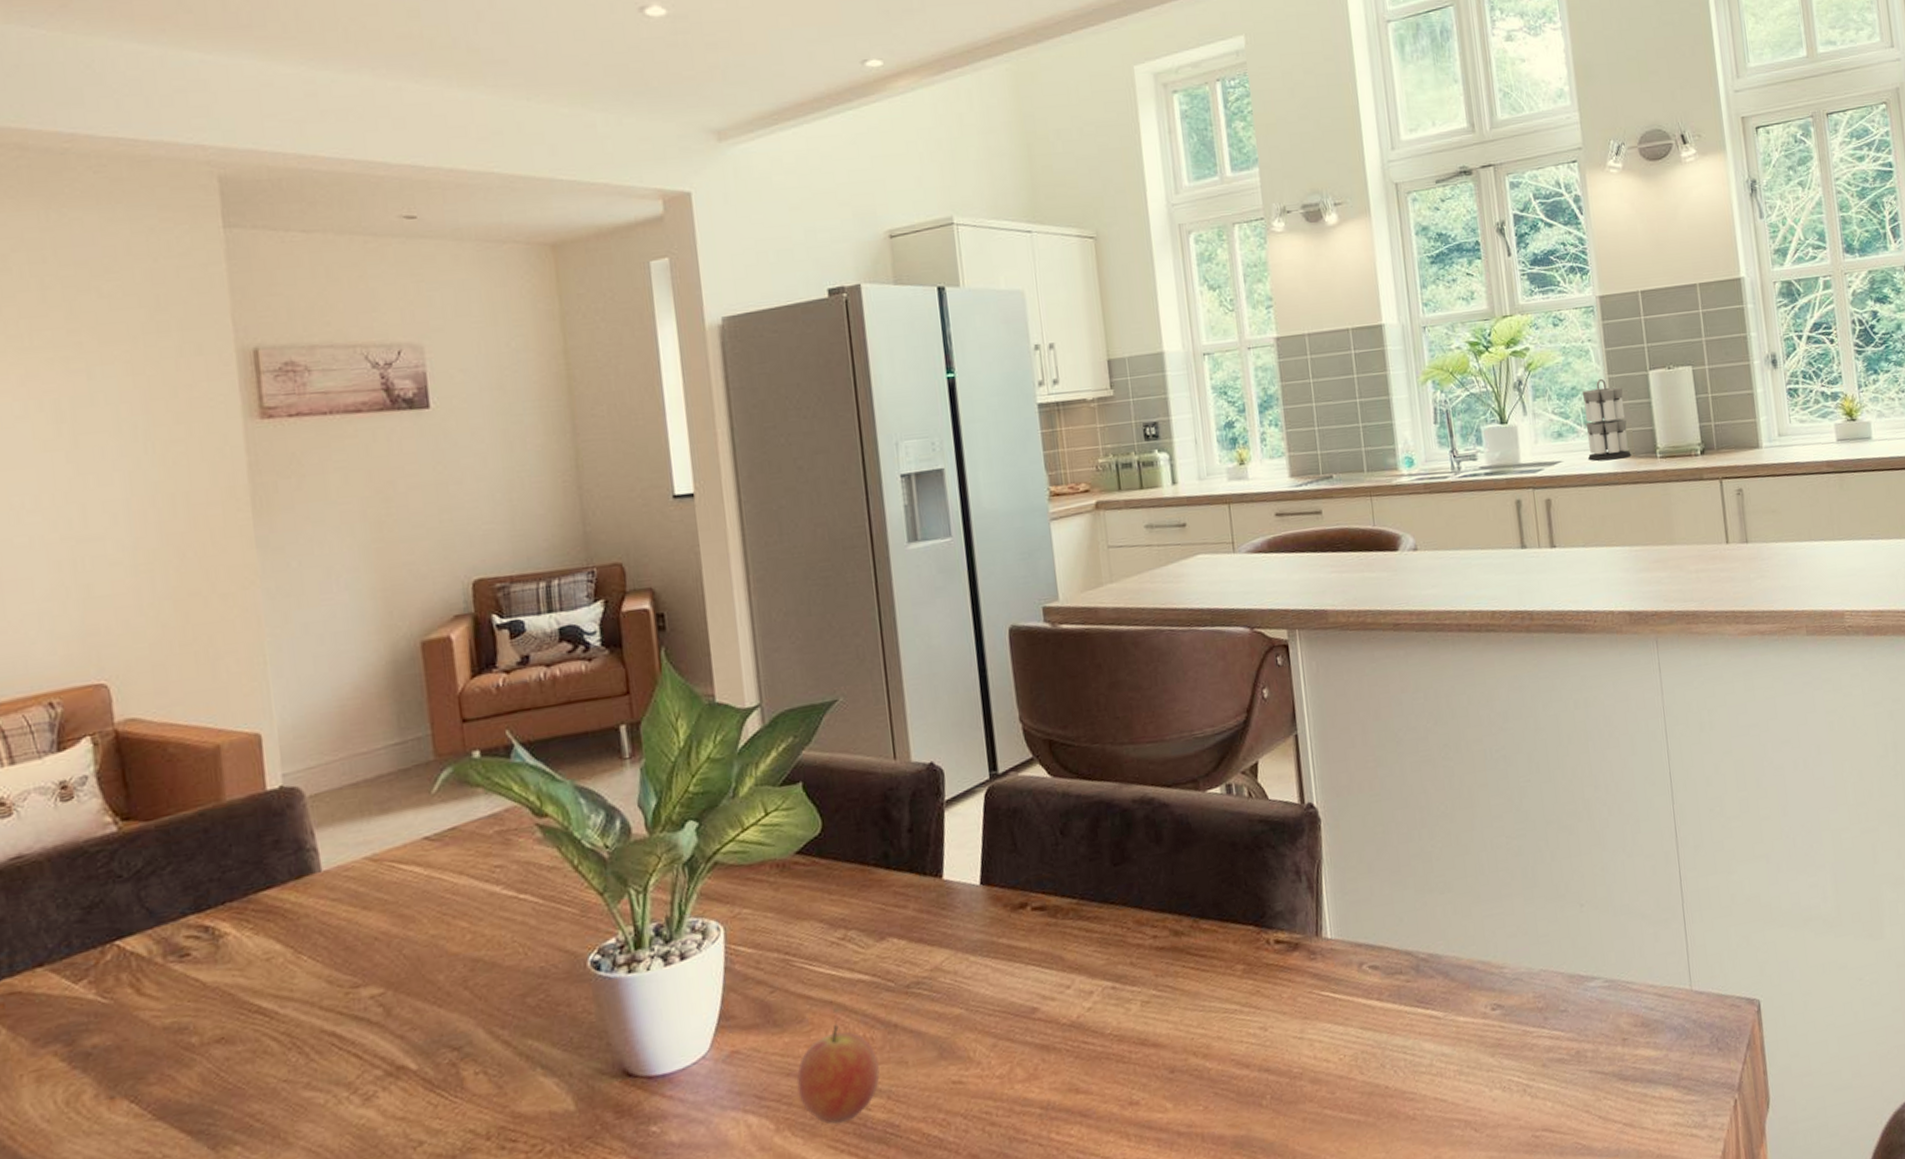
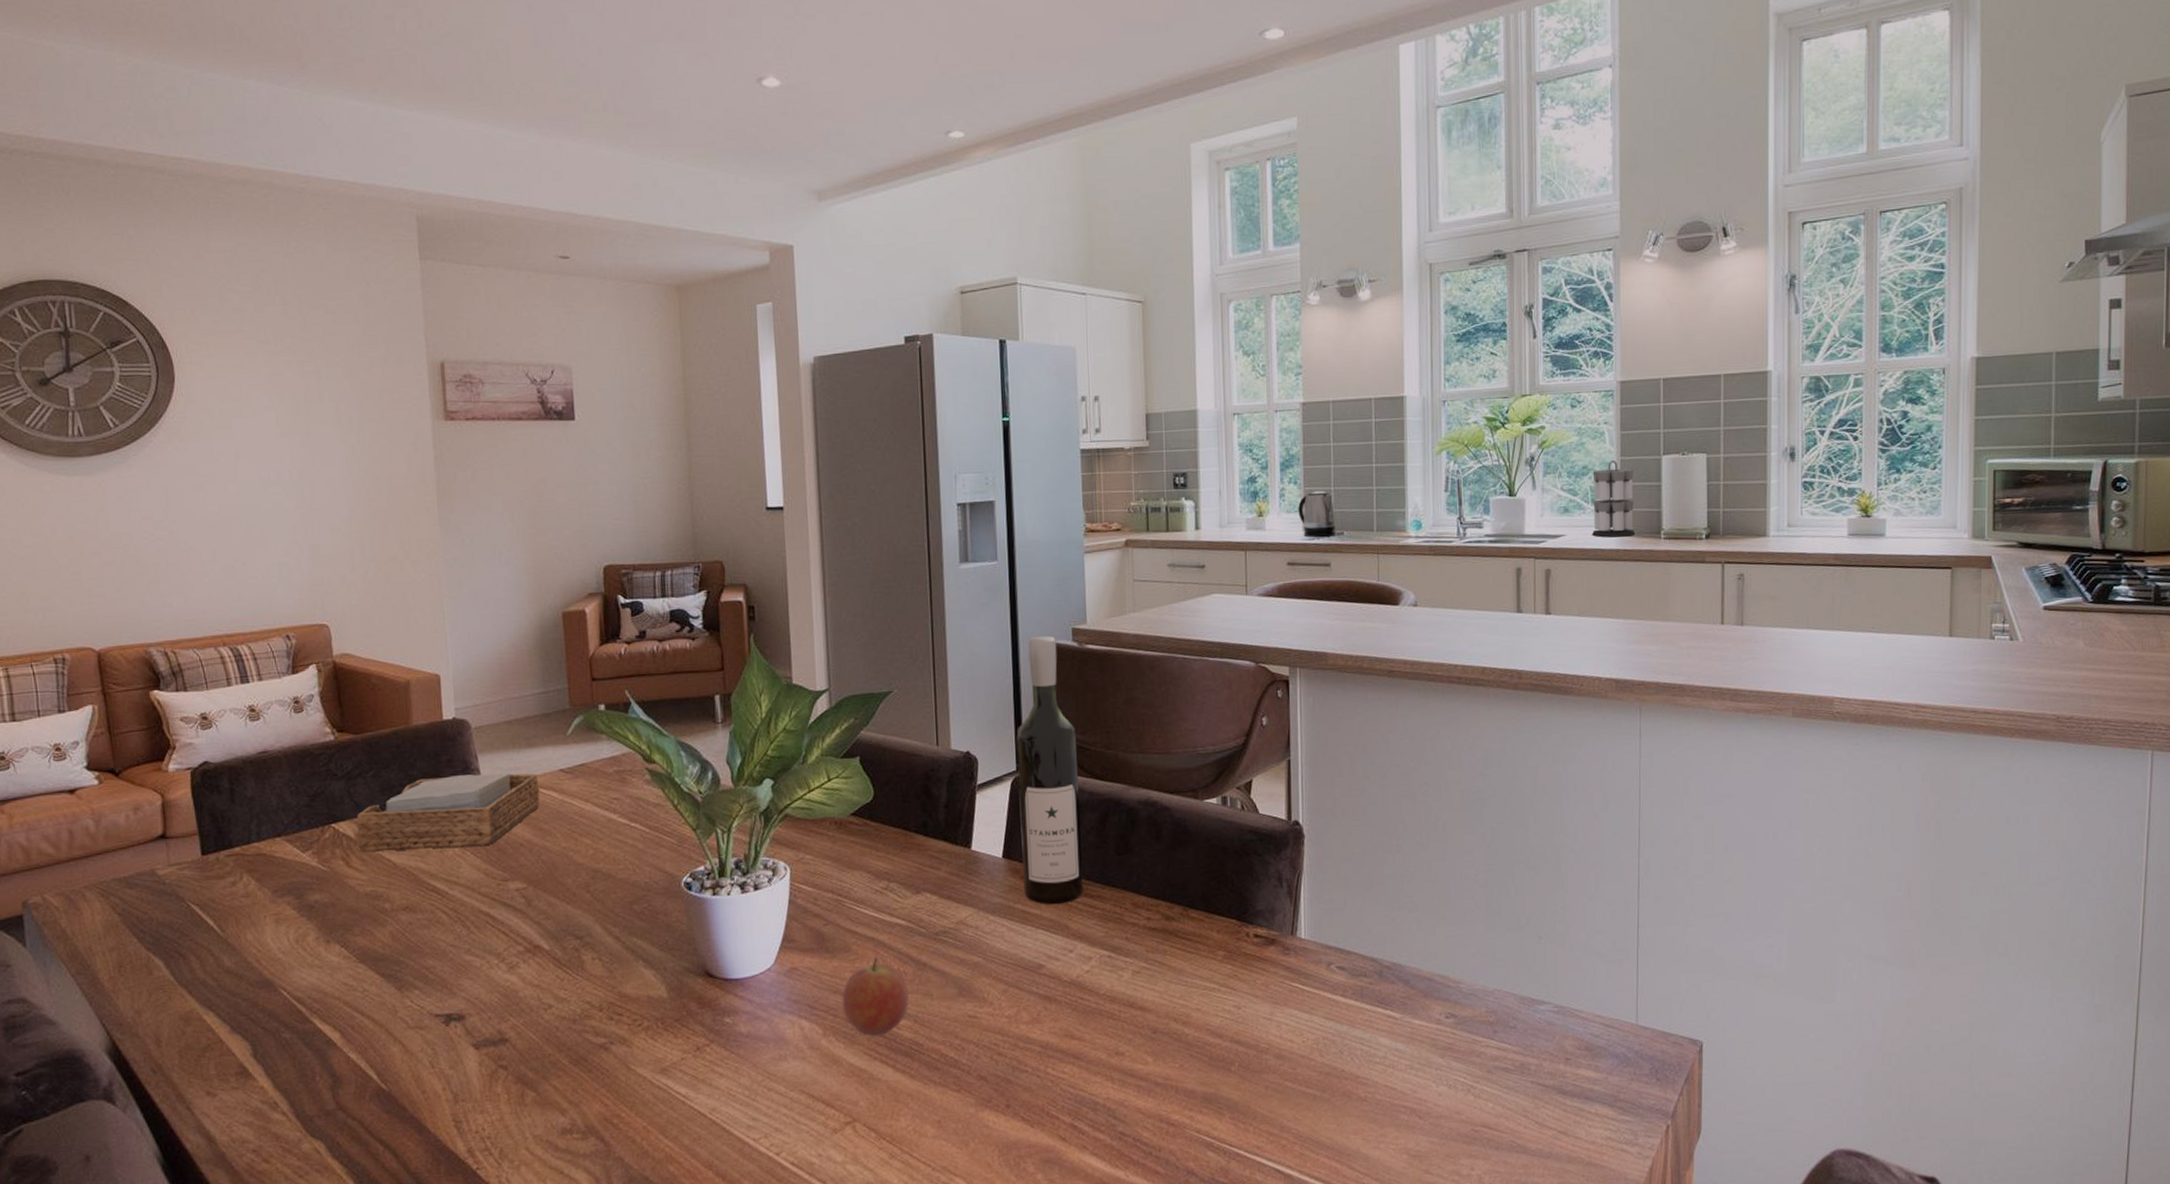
napkin holder: none [150,846,399,973] -> present [356,773,540,852]
bottle: none [987,617,1078,935] -> present [1016,635,1083,905]
kettle: none [1281,431,1324,484] -> present [1298,491,1335,537]

